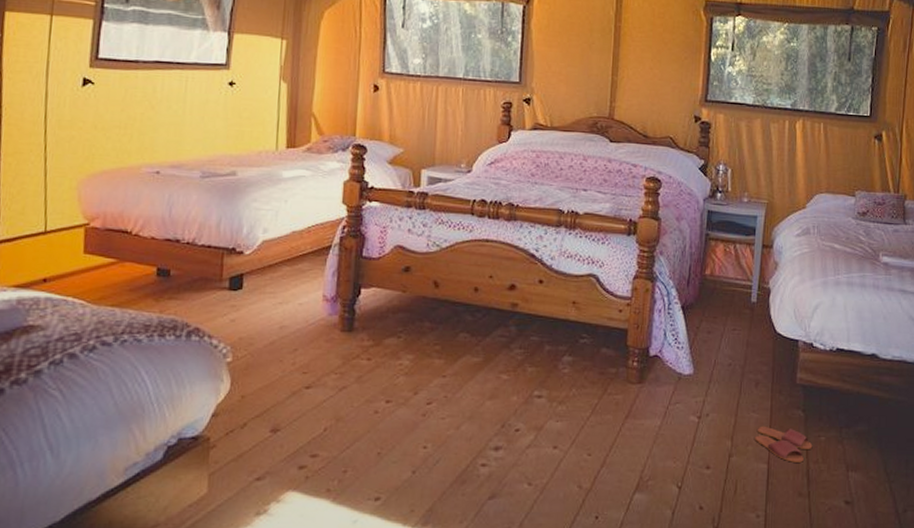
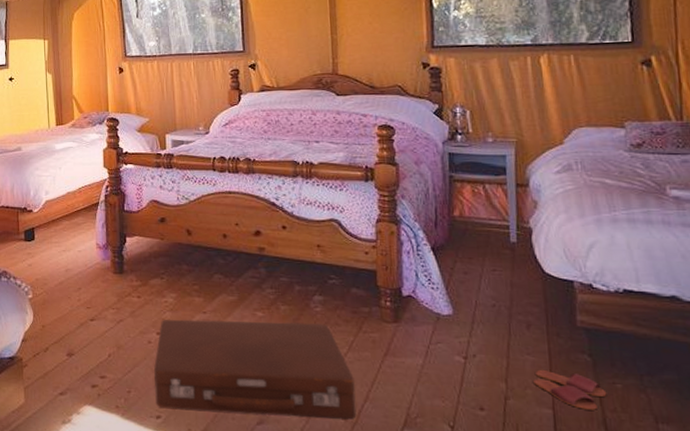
briefcase: none [376,384,594,488] -> present [154,319,357,419]

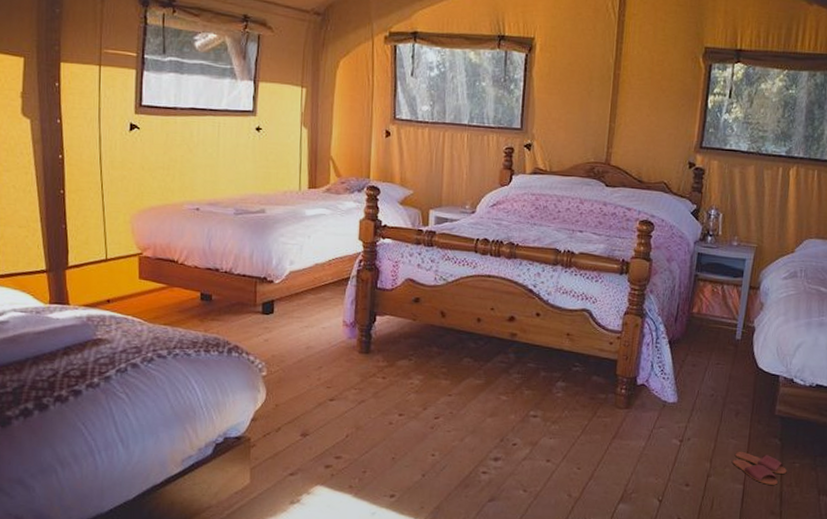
briefcase: present [154,319,357,419] -> none [391,401,583,495]

